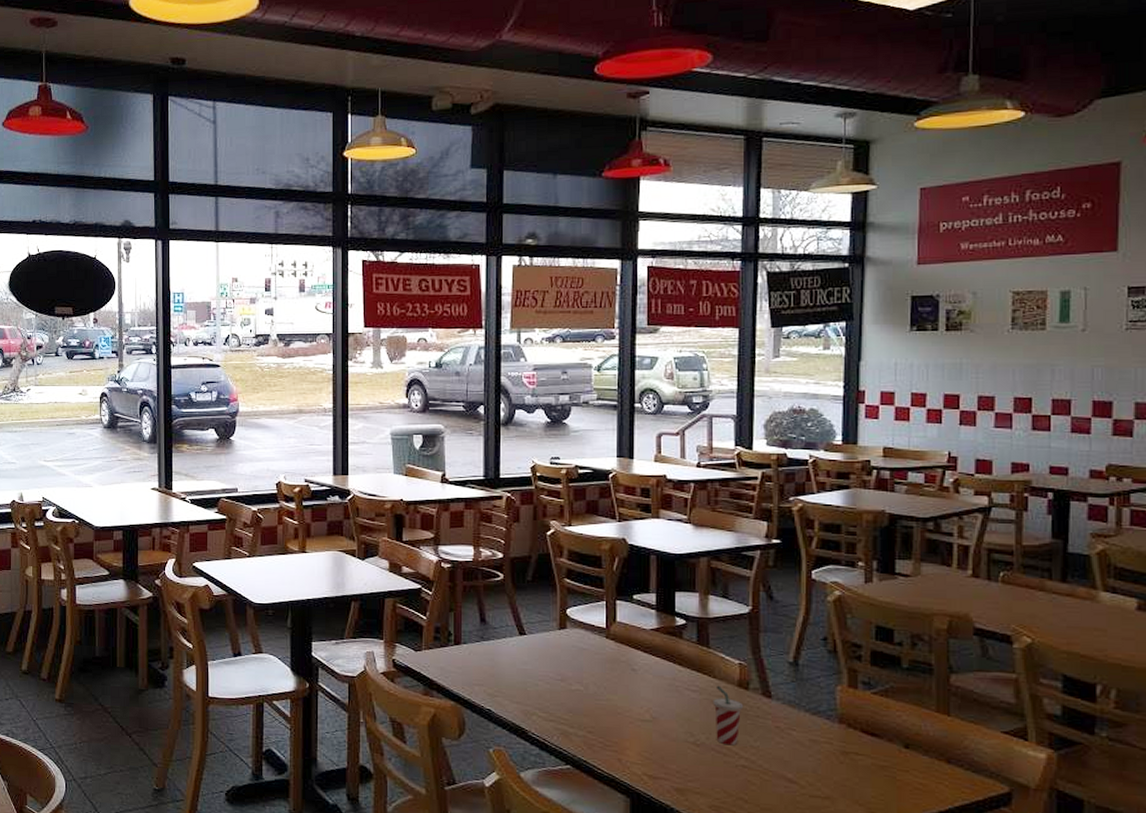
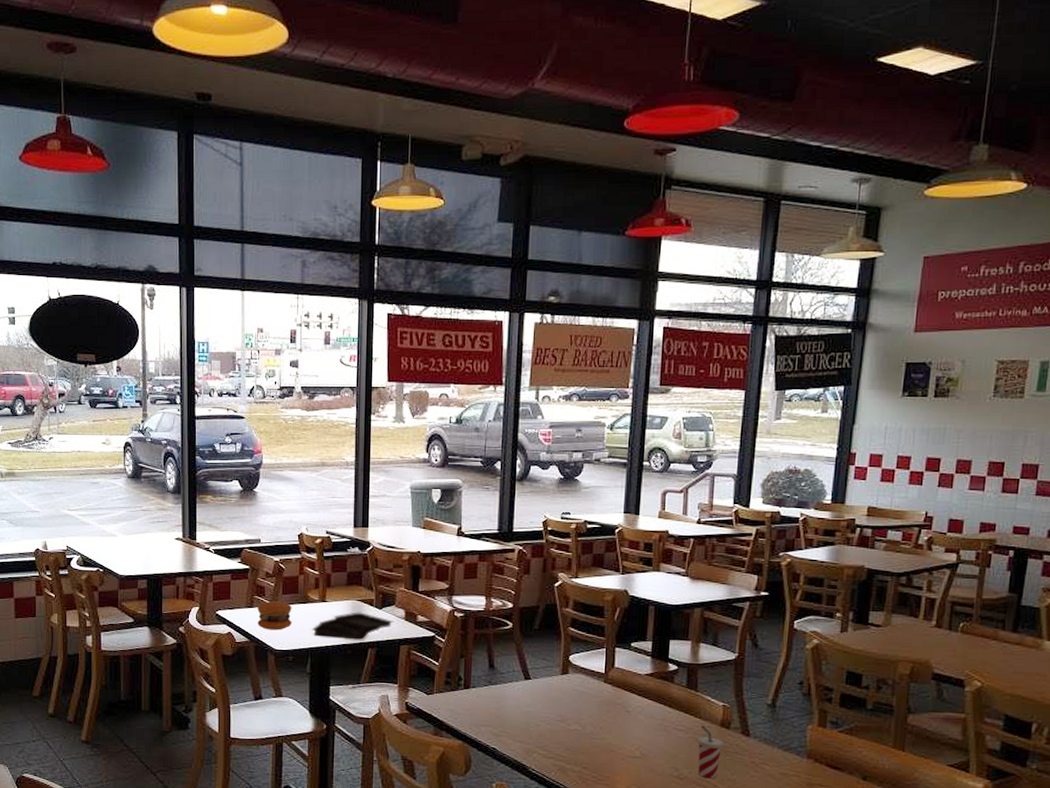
burger: none [235,551,271,583] -> present [257,600,292,631]
tray: none [291,563,378,592] -> present [311,612,394,640]

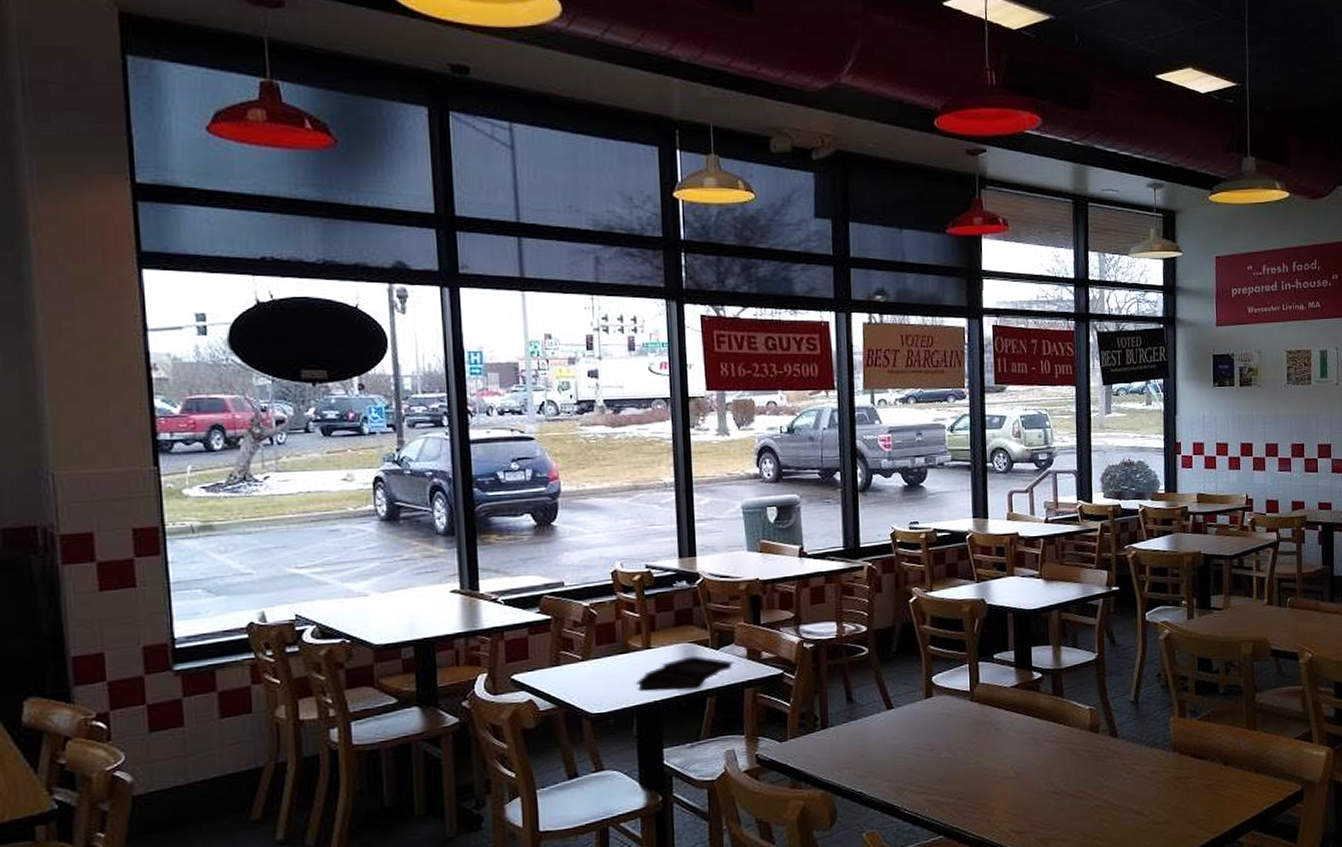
burger: present [257,600,292,631] -> none [565,654,611,691]
beverage cup: present [697,725,725,779] -> none [1068,732,1095,789]

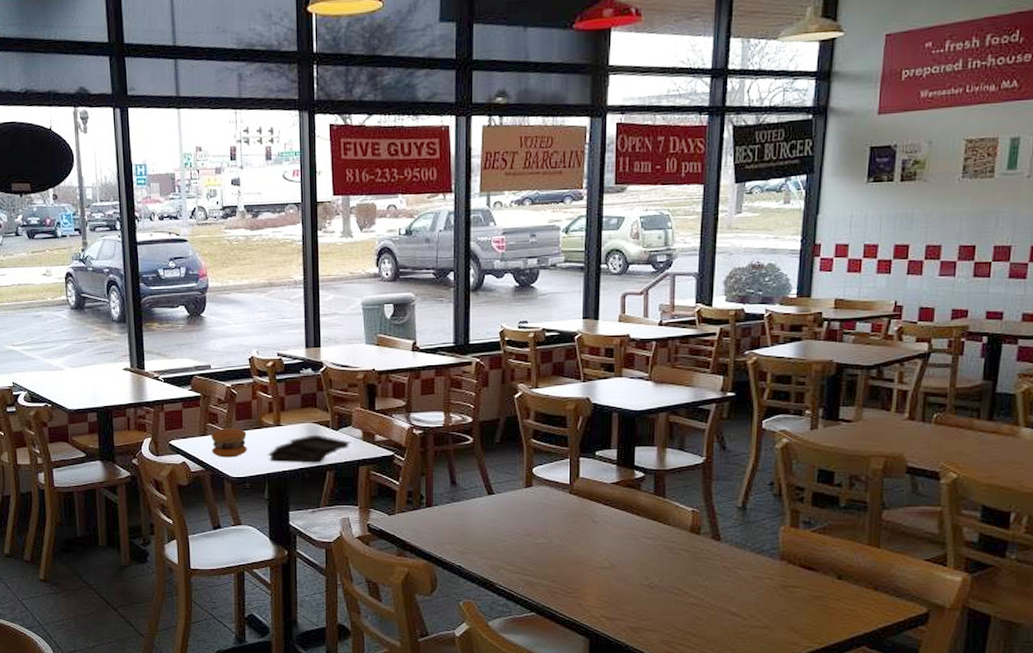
burger: none [565,654,611,691] -> present [211,427,247,458]

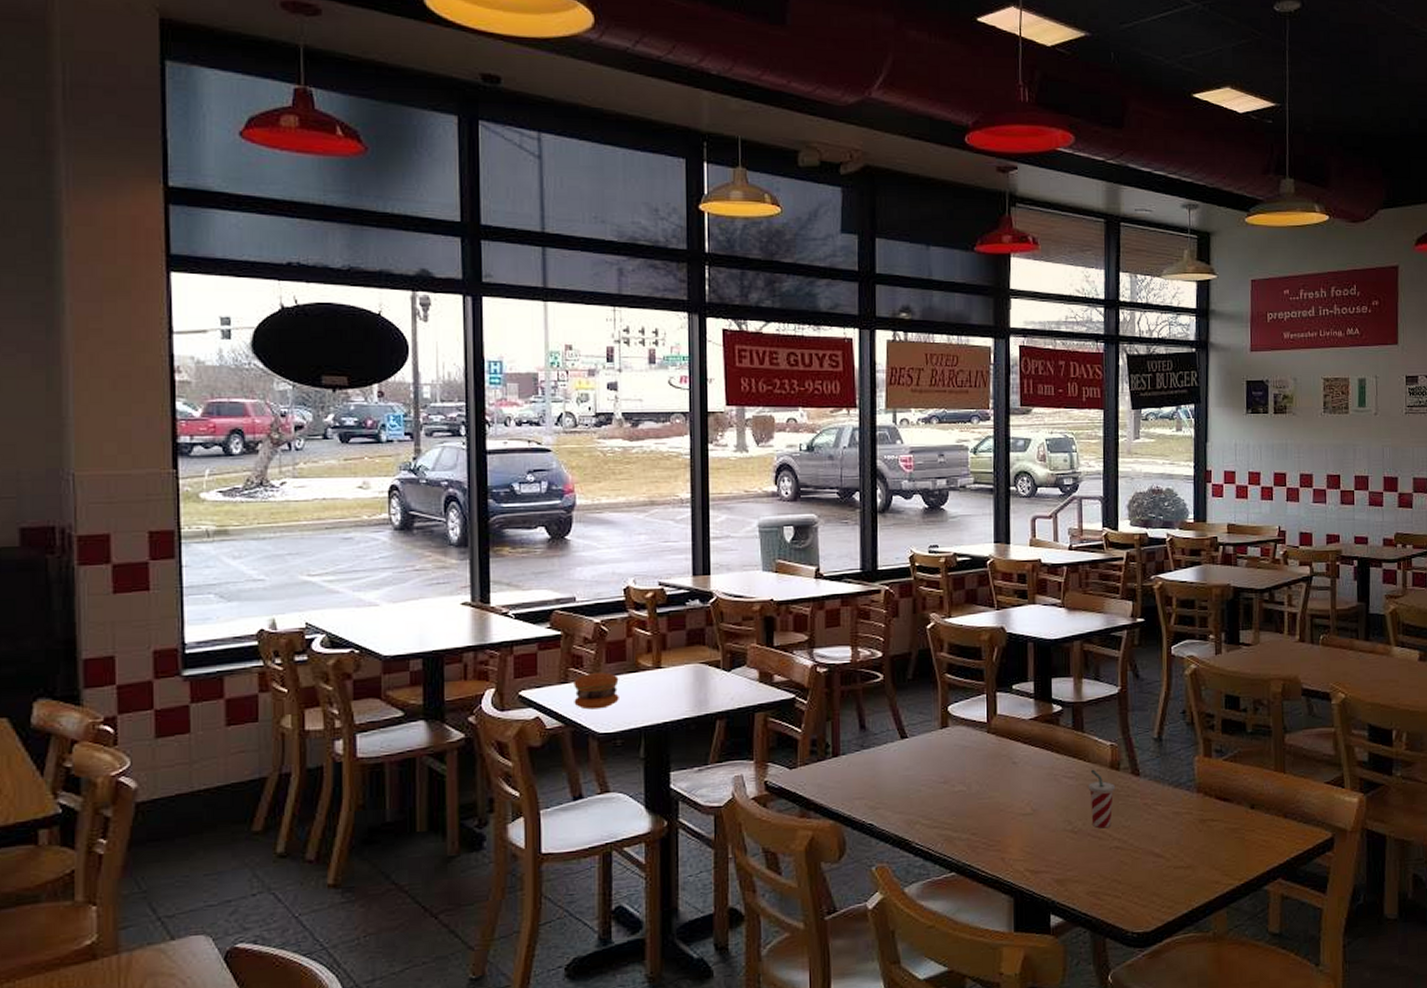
tray: present [267,434,352,463] -> none [644,677,746,712]
beverage cup: none [667,532,695,586] -> present [1088,769,1116,829]

